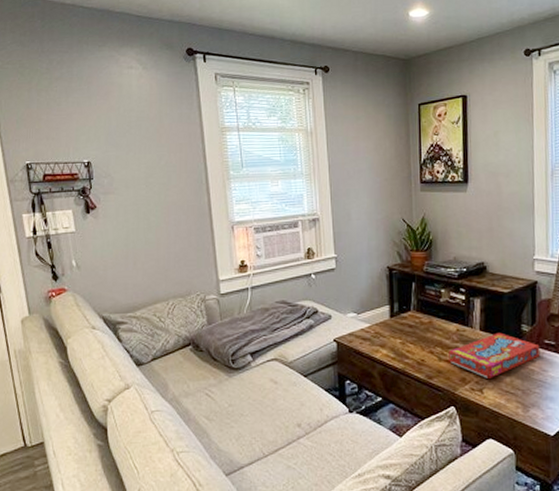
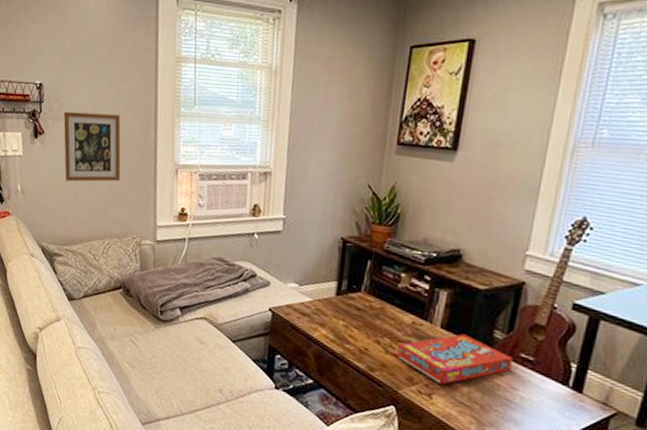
picture frame: none [115,183,179,250] -> present [63,111,121,182]

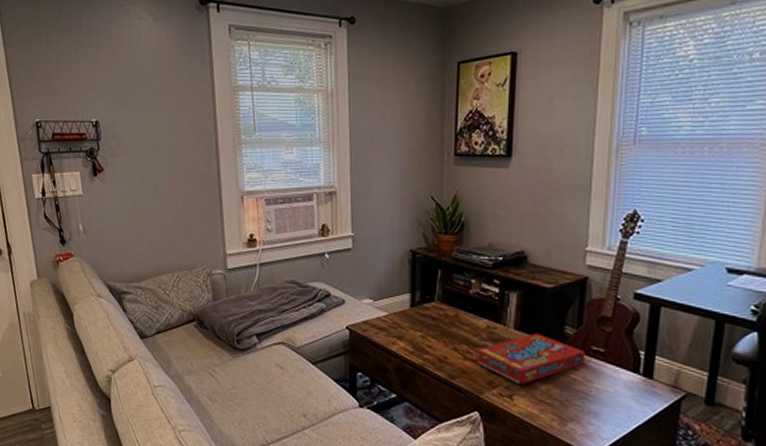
picture frame: present [63,111,121,182] -> none [122,147,186,217]

